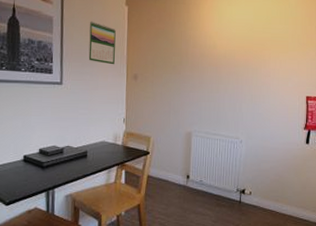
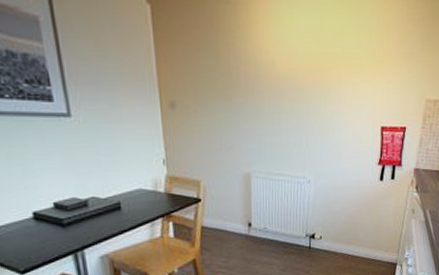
calendar: present [88,21,116,65] -> none [96,25,141,89]

